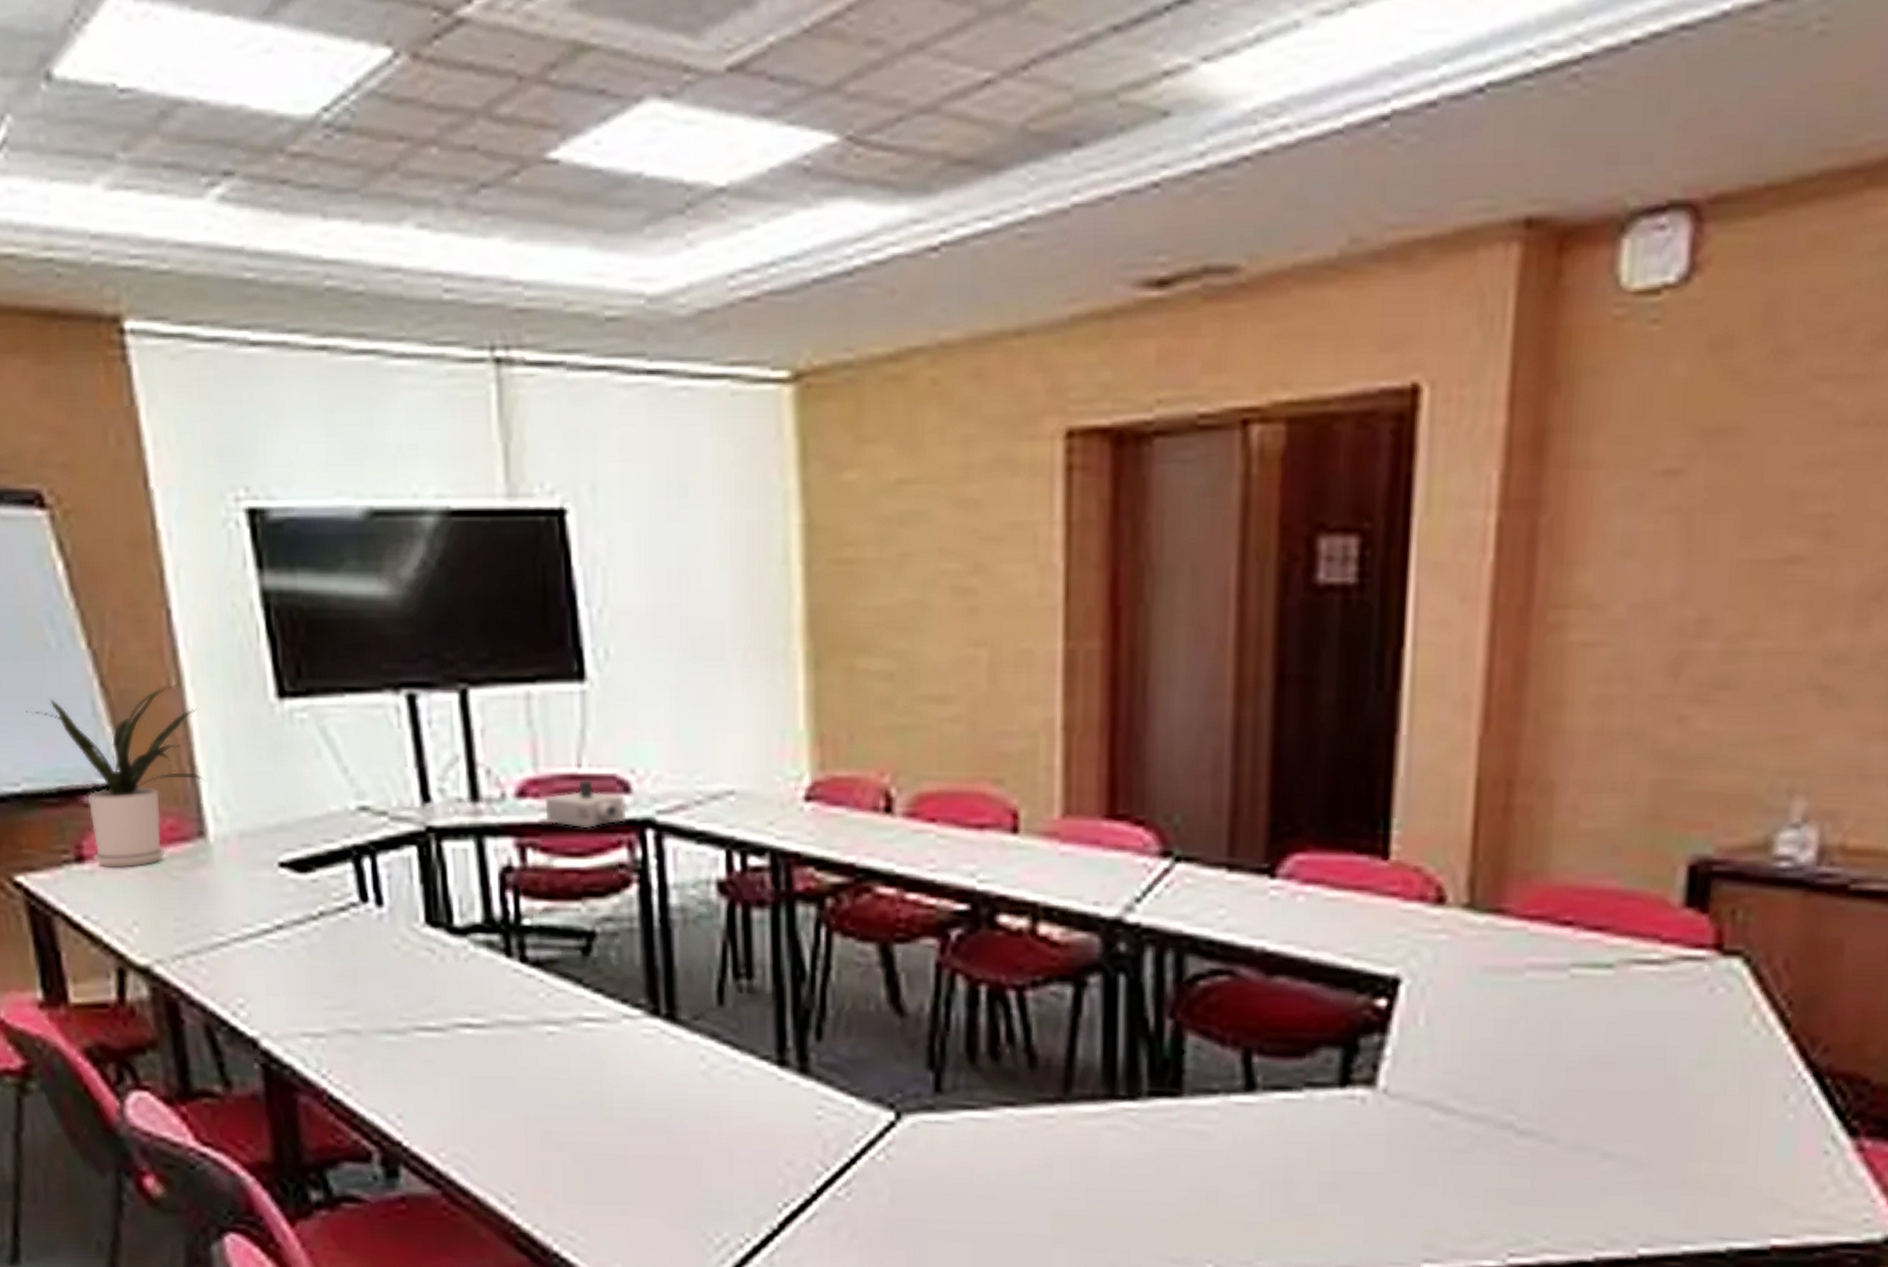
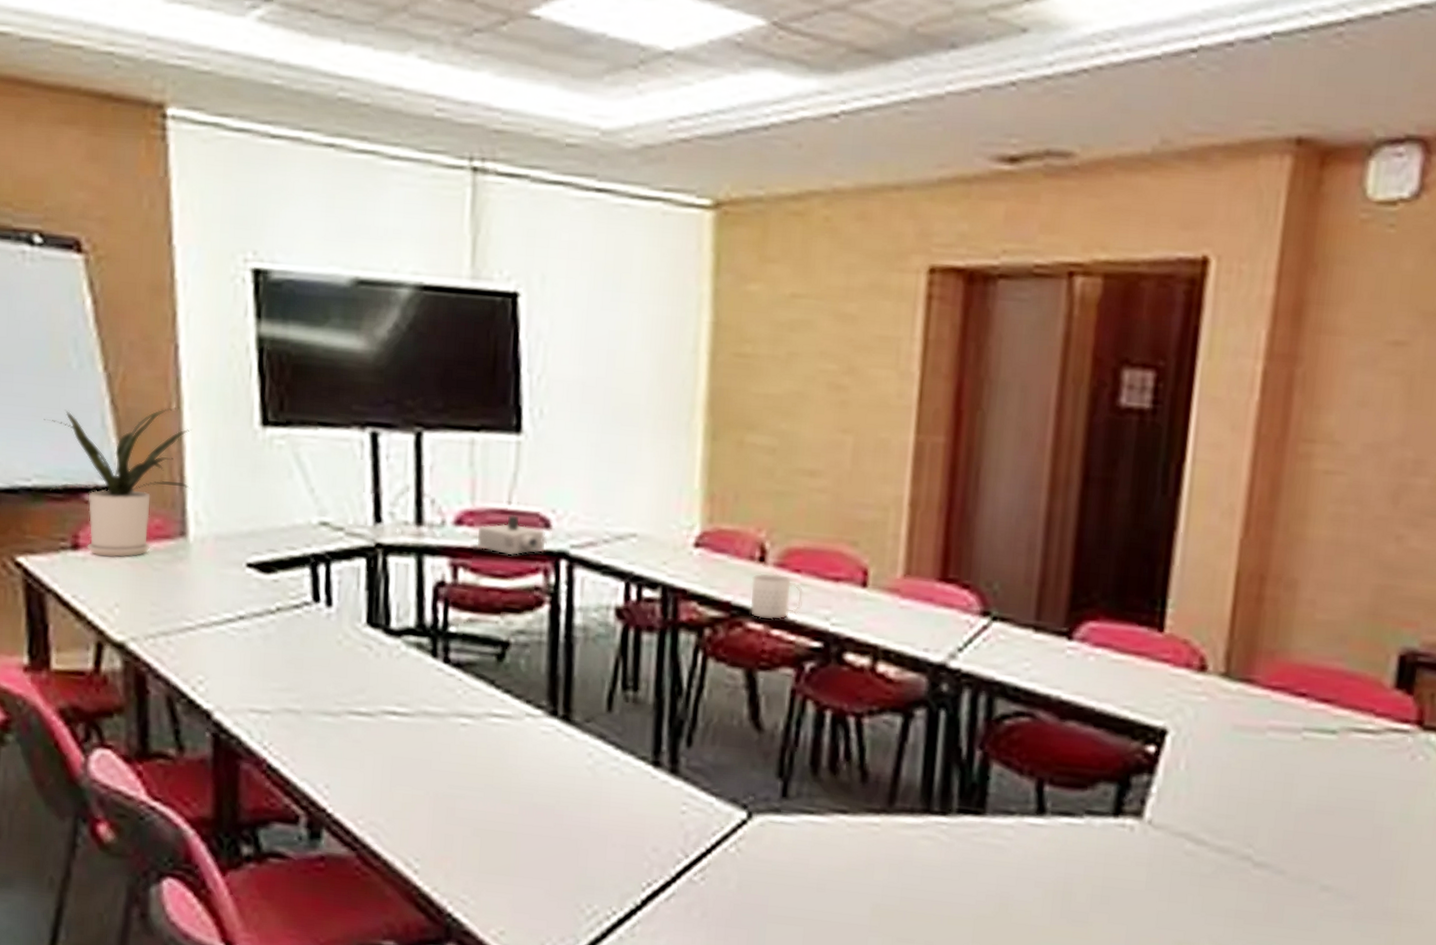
mug: none [878,825,941,882] -> present [750,573,803,620]

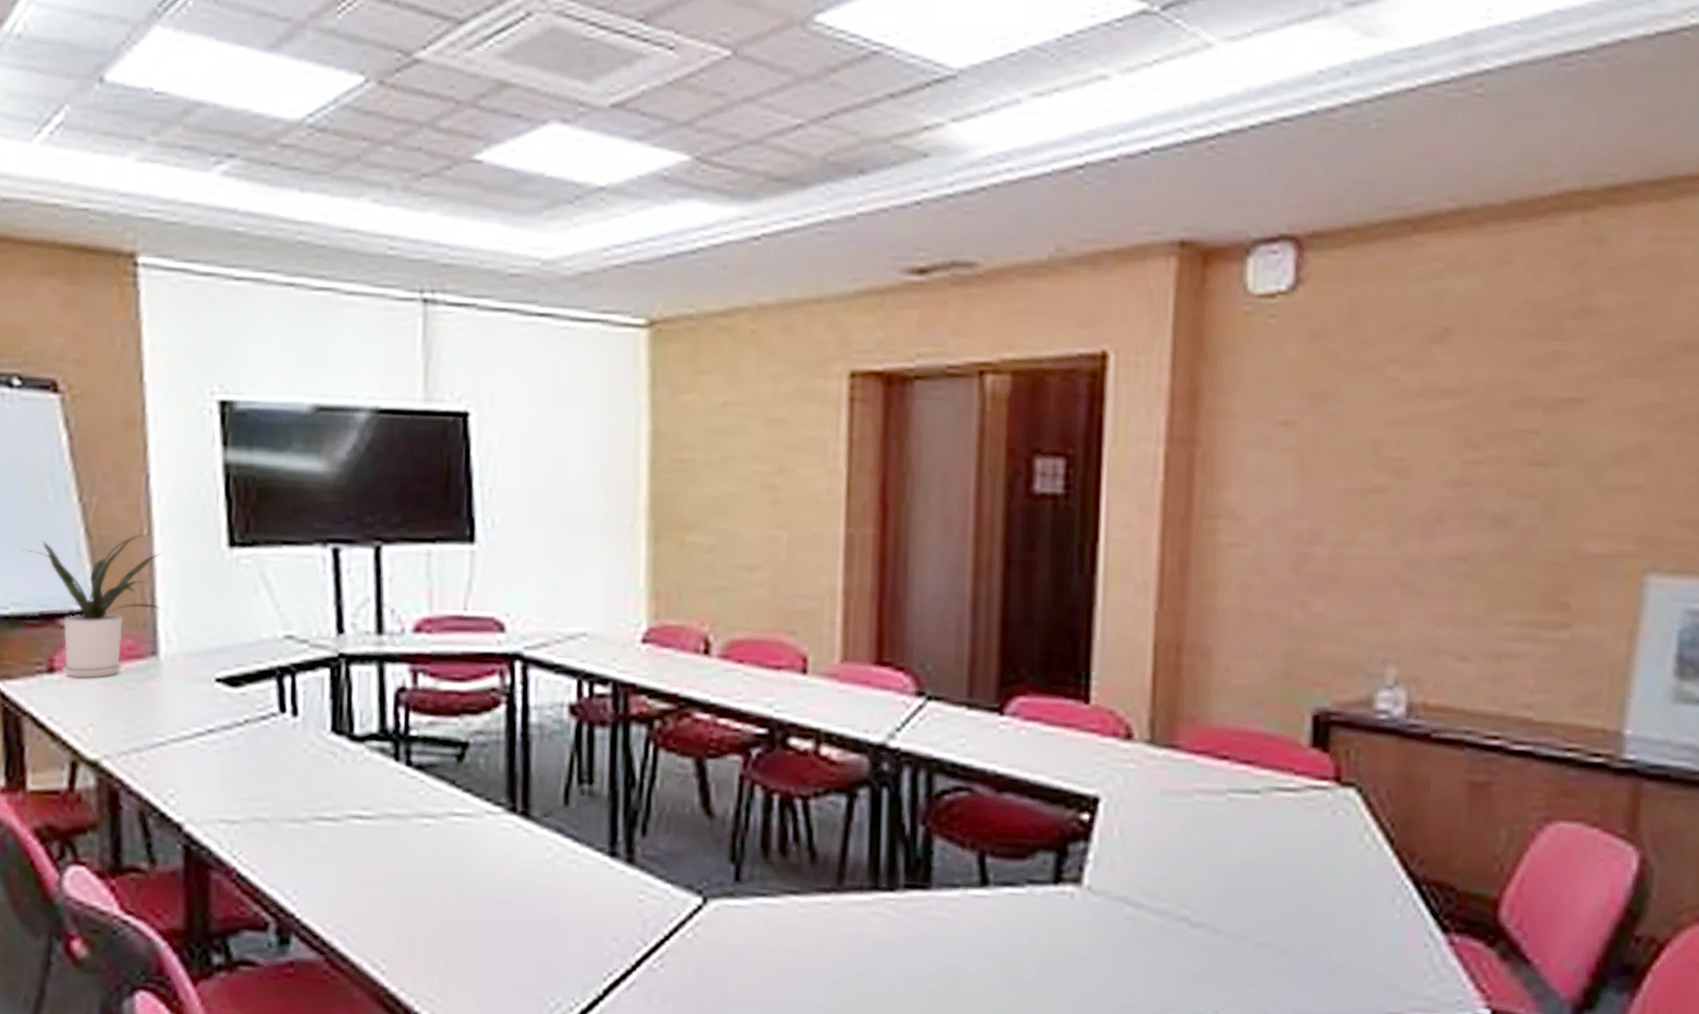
projector: present [477,514,545,556] -> none [435,620,500,660]
mug: present [750,573,803,620] -> none [697,664,747,709]

